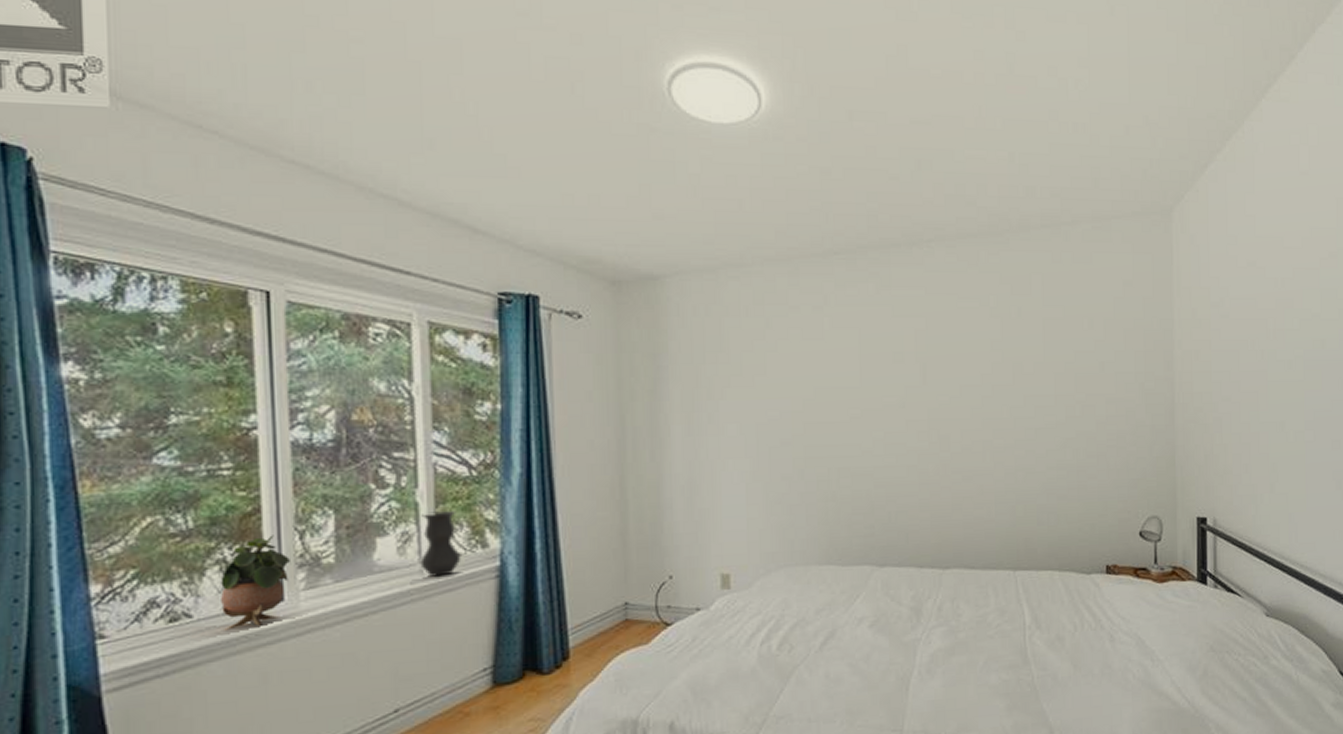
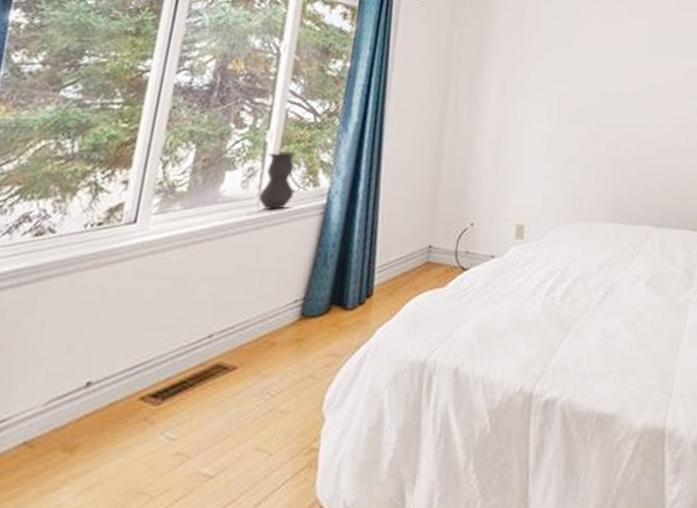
potted plant: present [220,535,290,630] -> none [79,163,150,247]

